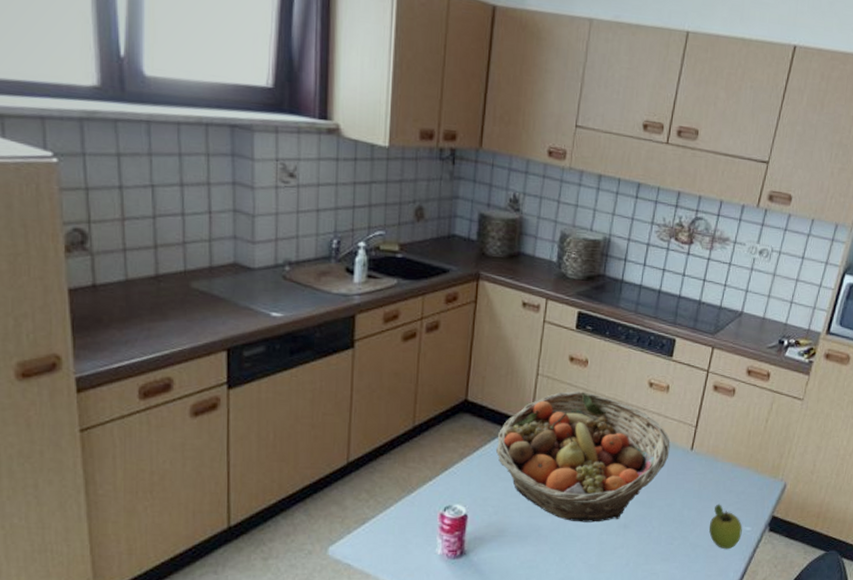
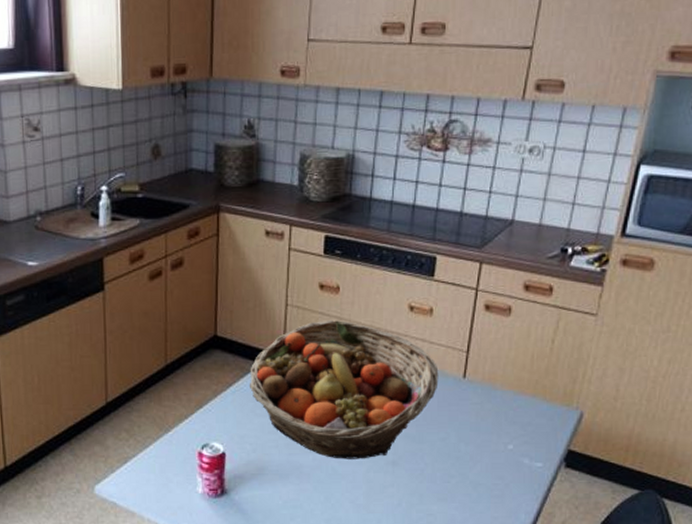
fruit: present [709,504,742,550] -> none [492,437,532,488]

